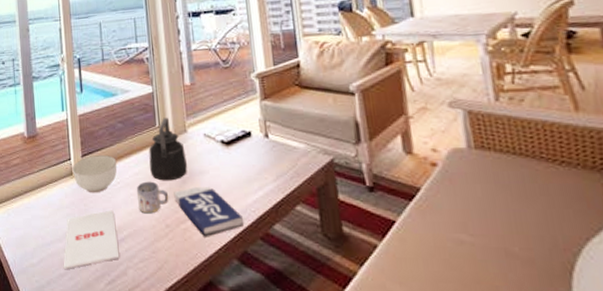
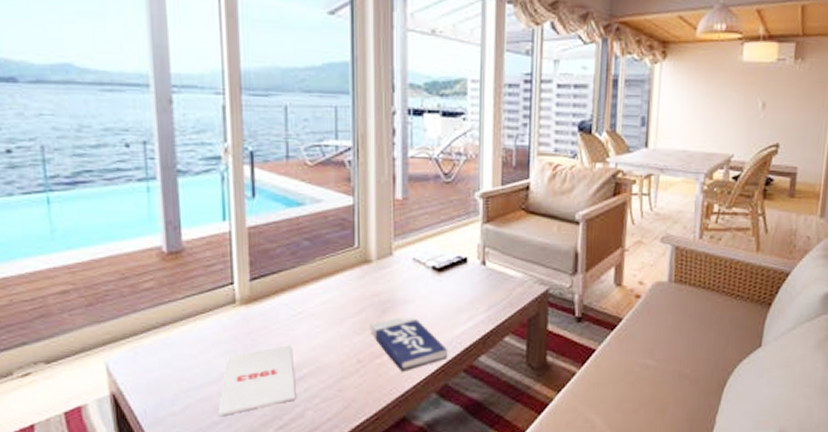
bowl: present [72,154,117,192] -> none [235,278,300,324]
mug: present [136,181,169,214] -> none [323,311,364,348]
kettle: present [148,117,188,181] -> none [343,236,390,311]

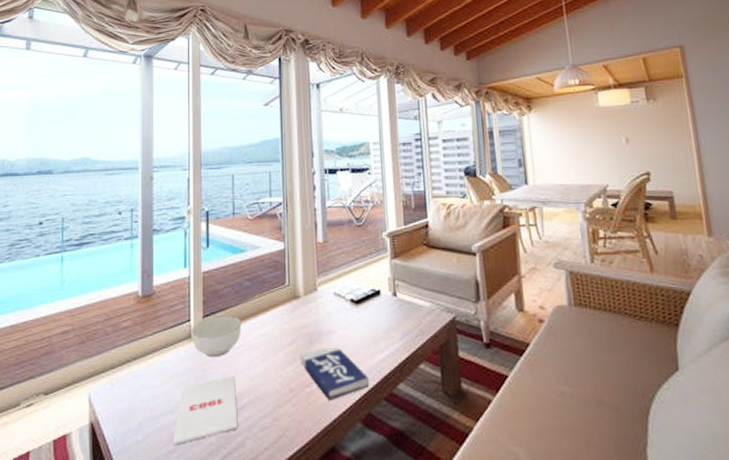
bowl: none [235,278,300,324] -> present [191,315,242,356]

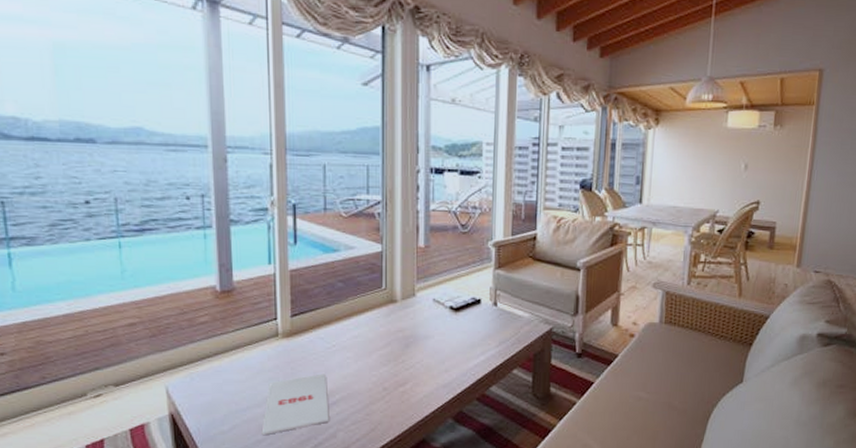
bowl: present [191,315,242,356] -> none [278,315,334,355]
book: present [300,347,369,402] -> none [395,351,462,400]

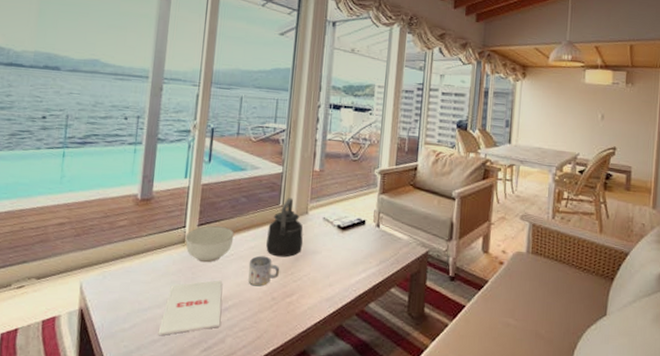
bowl: none [278,315,334,355] -> present [185,225,234,262]
mug: none [354,345,389,377] -> present [248,255,280,287]
kettle: none [371,279,413,345] -> present [266,198,303,257]

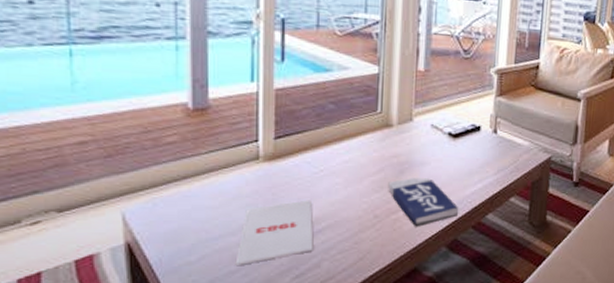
bowl: present [185,225,234,262] -> none [259,137,322,180]
mug: present [248,255,280,287] -> none [343,170,382,204]
kettle: present [266,198,303,257] -> none [364,103,409,171]
book: none [284,265,344,312] -> present [388,178,458,228]

